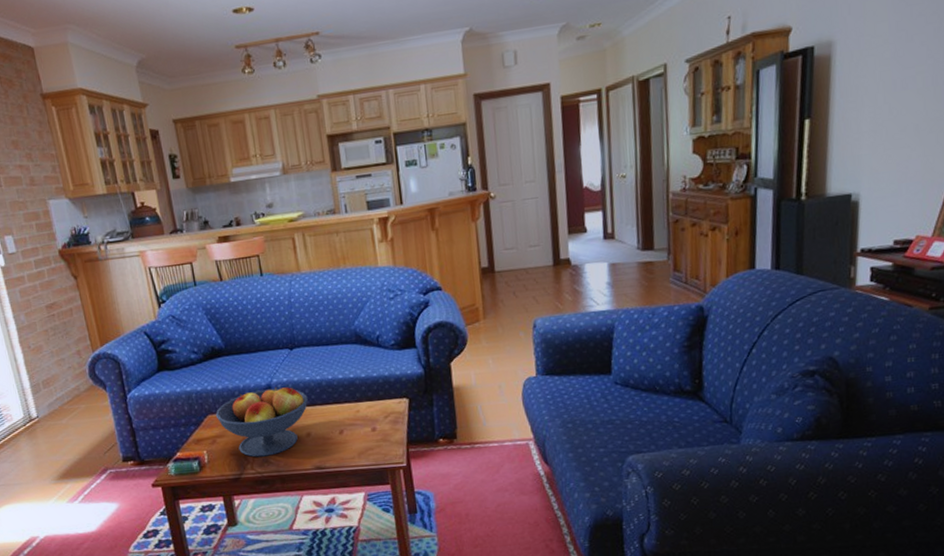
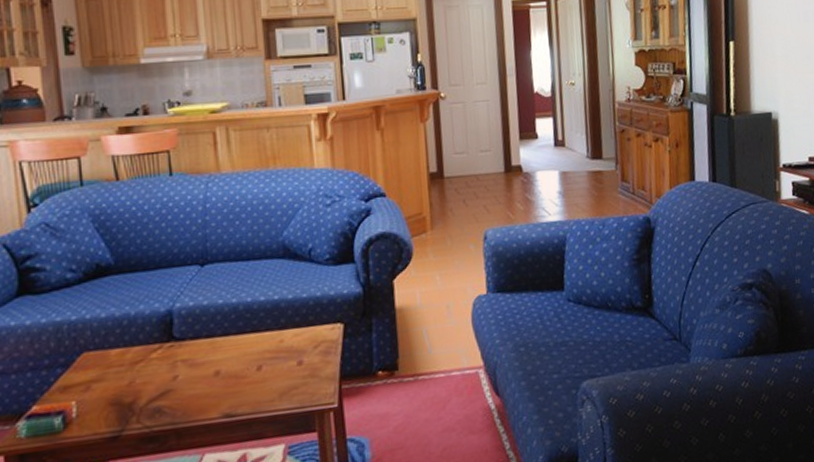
fruit bowl: present [215,387,308,457] -> none [93,313,220,407]

